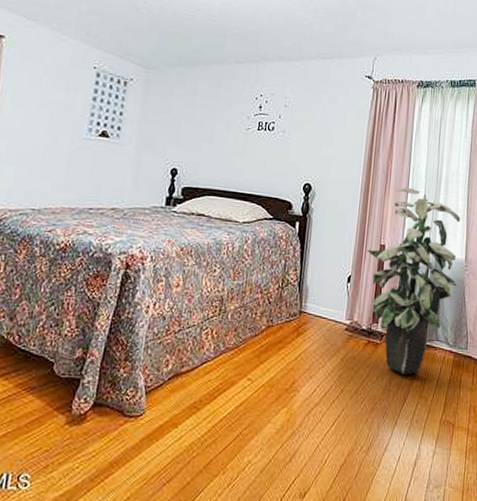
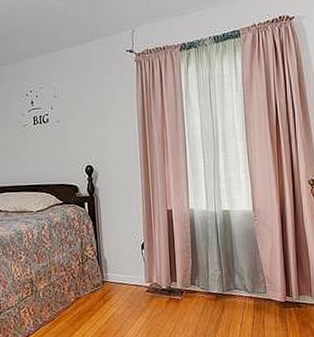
indoor plant: present [367,187,460,375] -> none [156,151,248,324]

